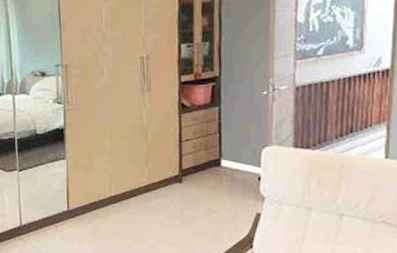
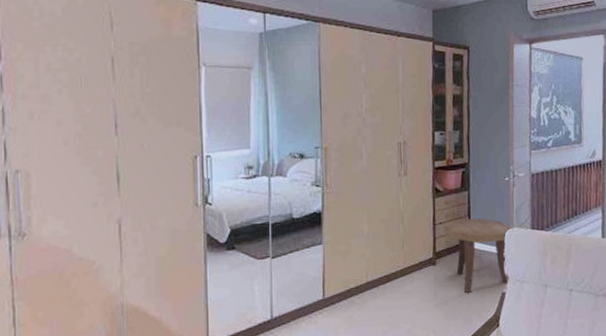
side table: none [190,135,272,212] -> present [443,218,514,293]

